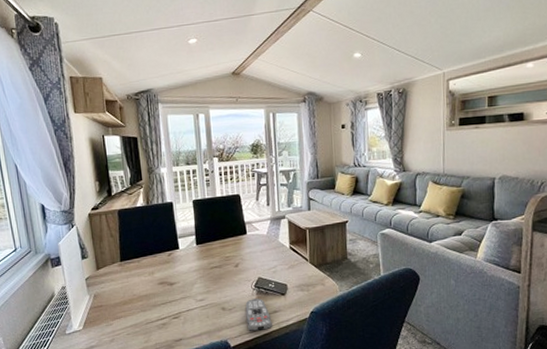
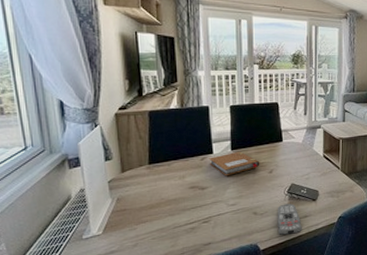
notebook: none [175,245,226,272] -> present [209,151,260,177]

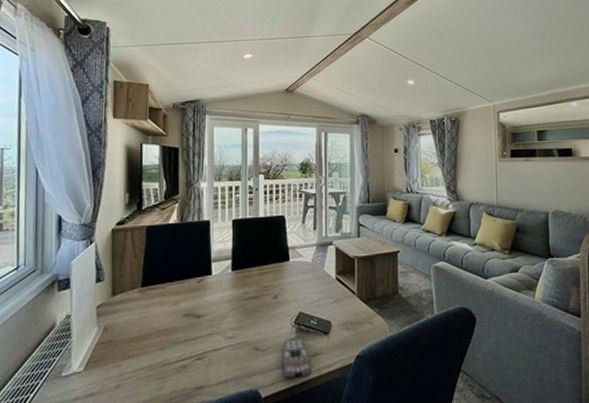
notebook: present [209,151,260,177] -> none [207,272,264,302]

